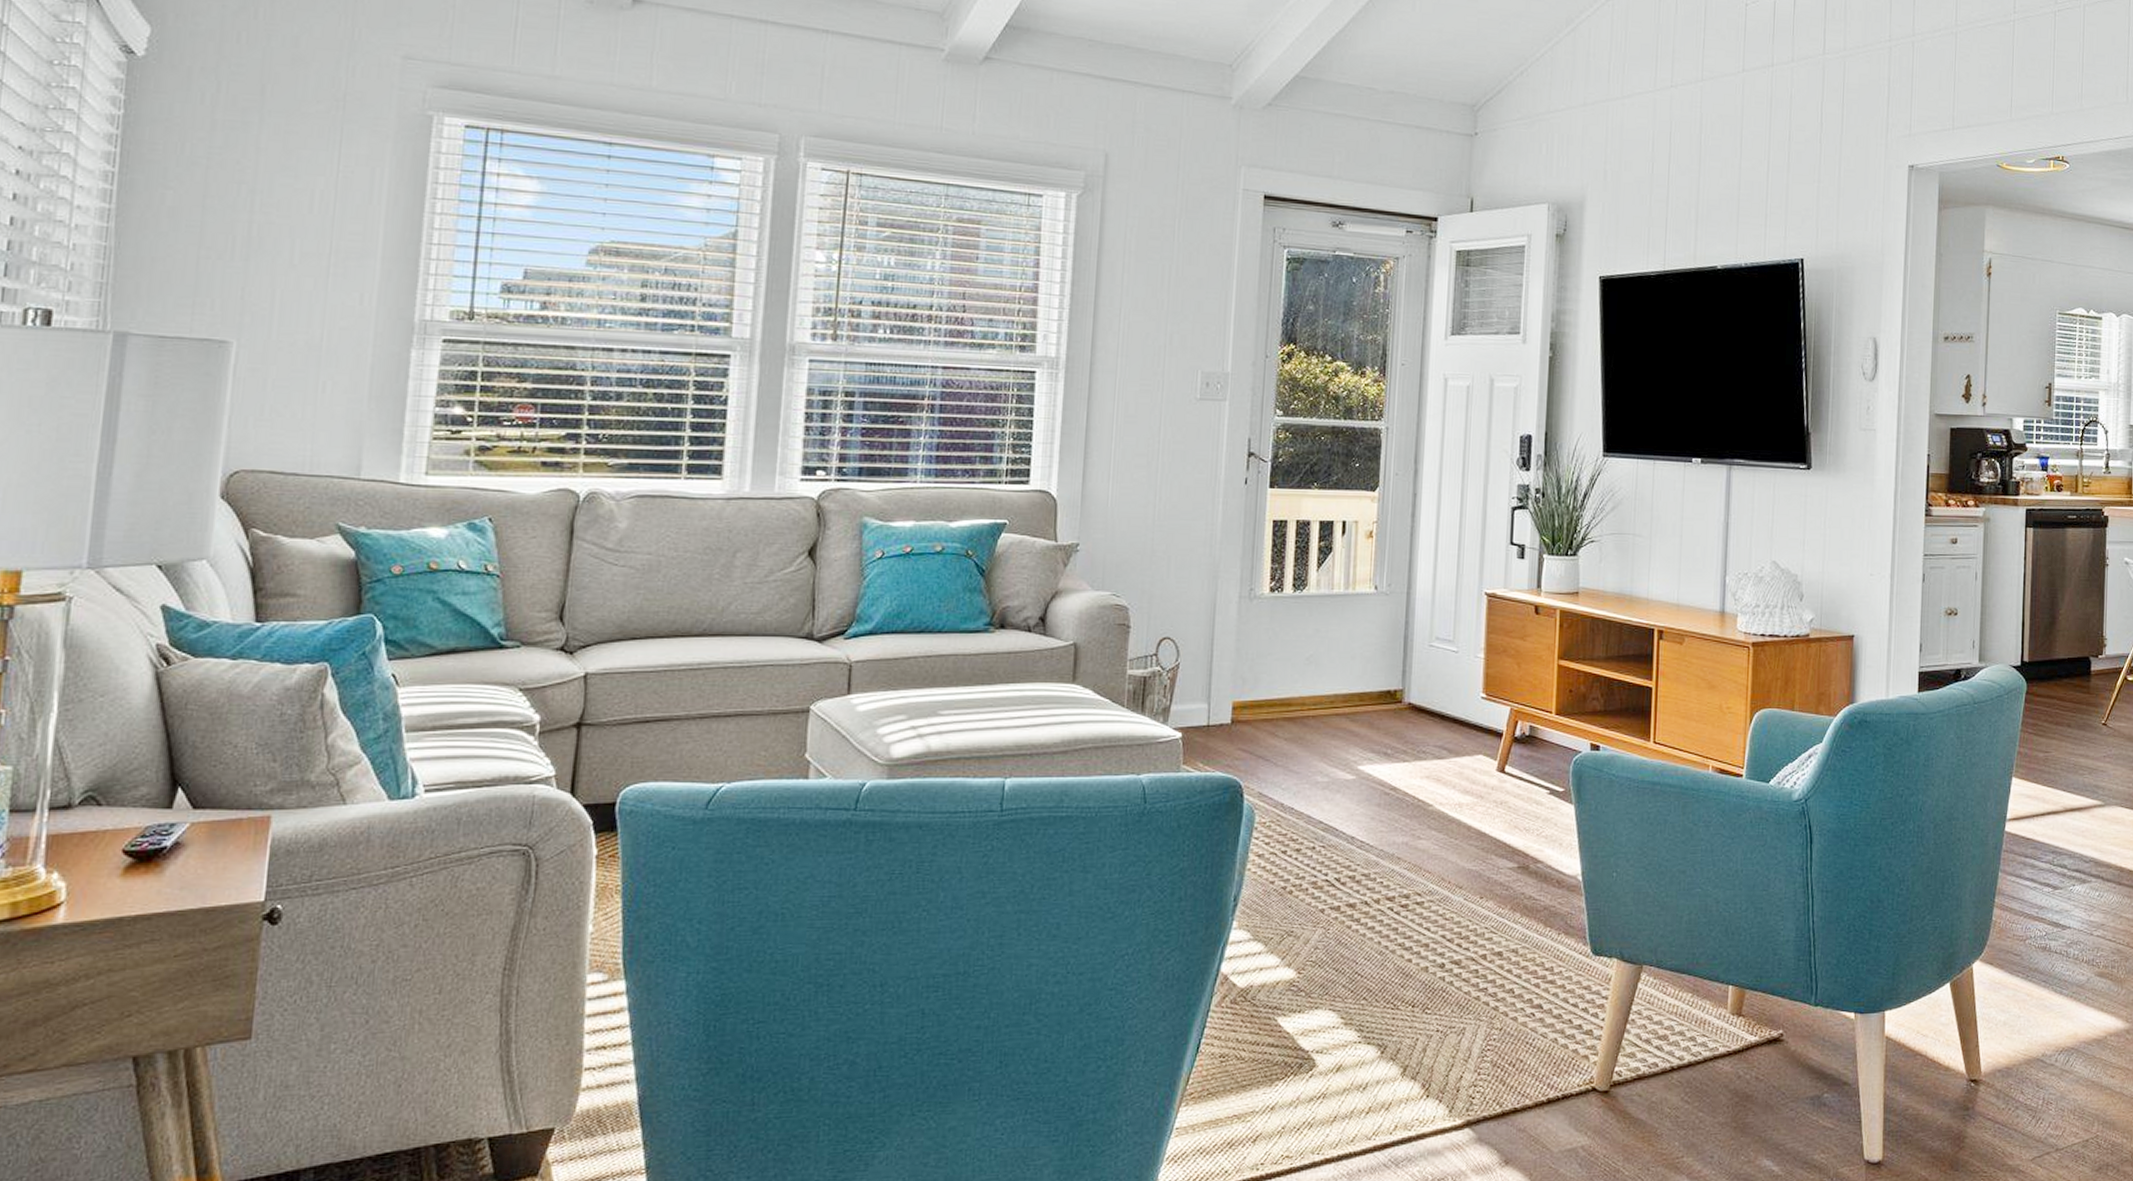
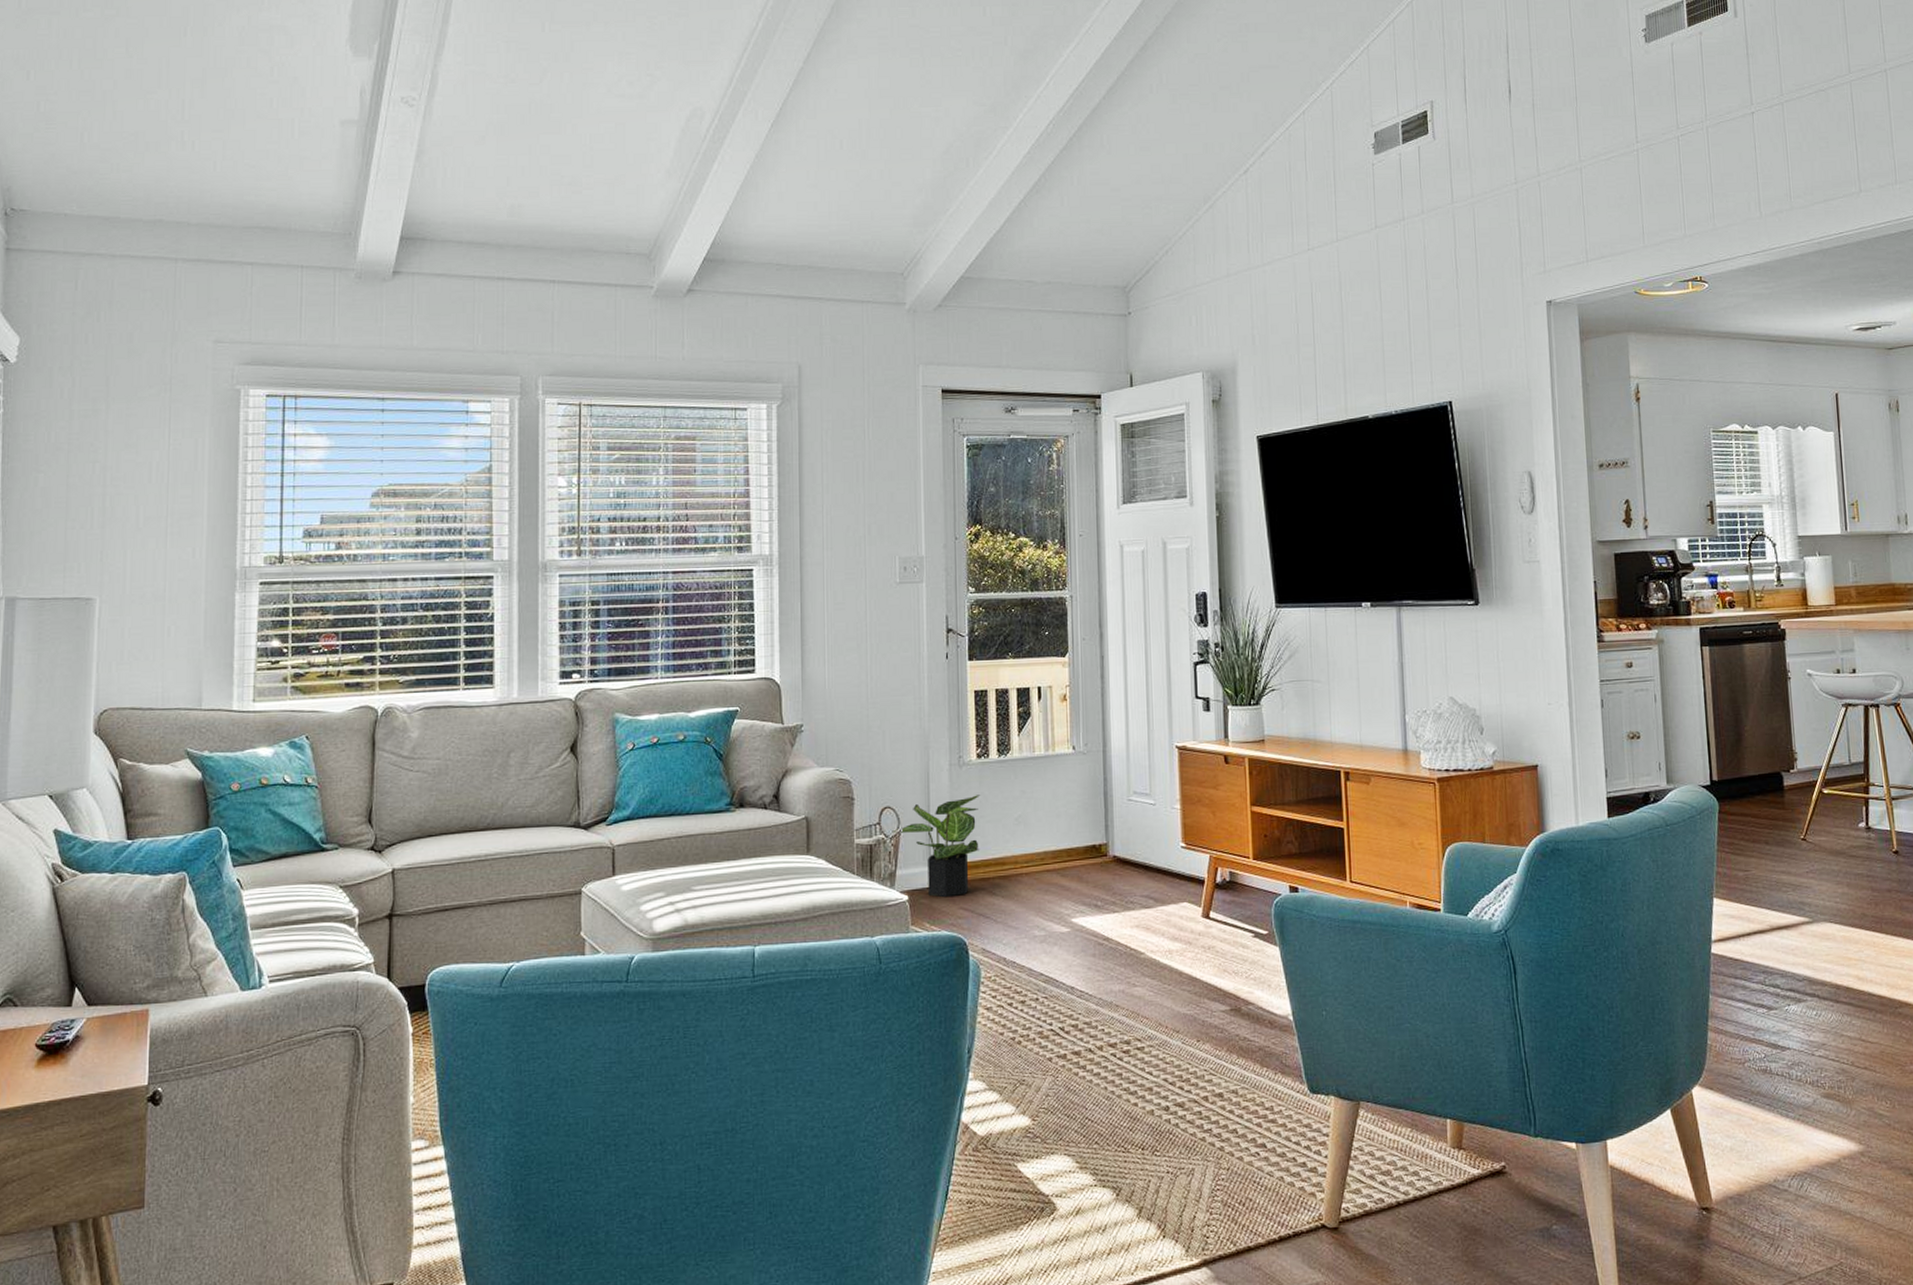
potted plant: none [1169,631,1271,737] -> present [891,795,981,898]

